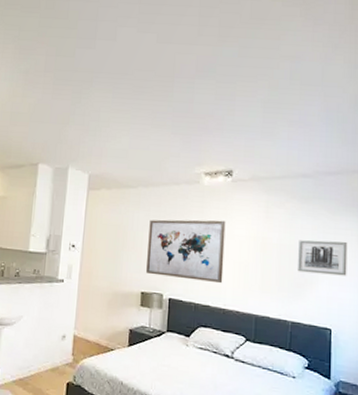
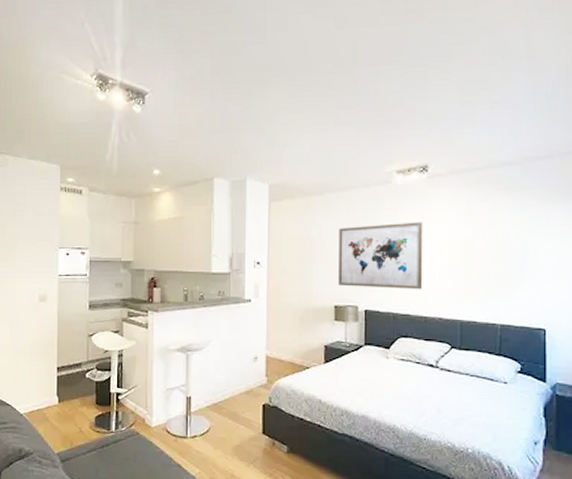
wall art: present [298,240,348,276] -> none [506,232,562,271]

